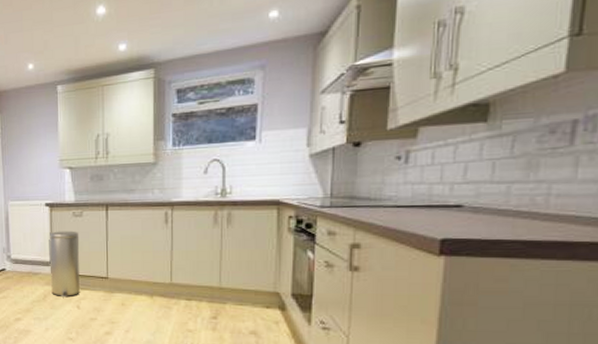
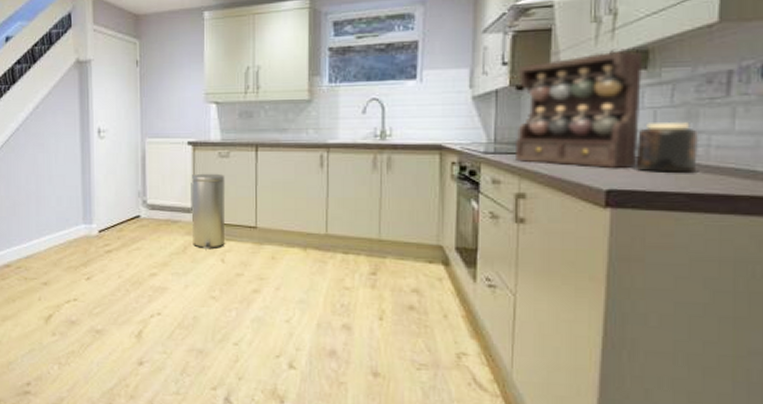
spice rack: none [350,105,484,220] -> present [514,51,643,169]
jar: none [473,172,539,222] -> present [637,122,700,174]

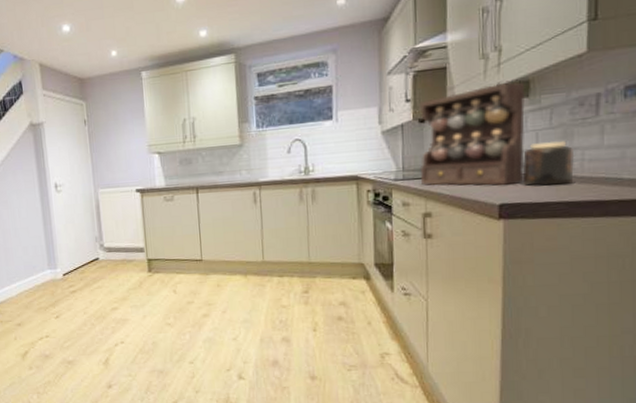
pedal bin: present [192,173,225,250] -> none [142,215,175,283]

